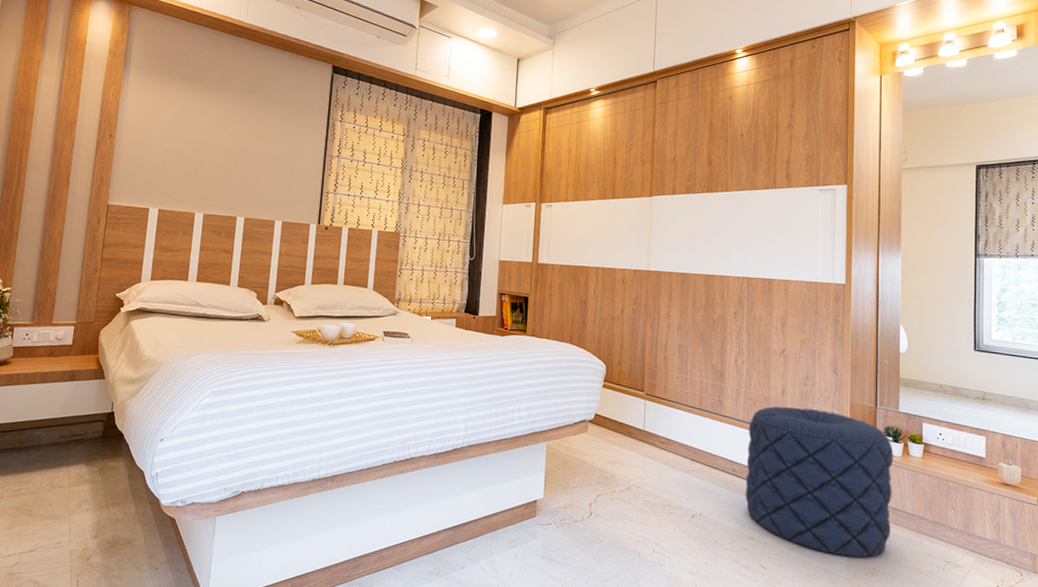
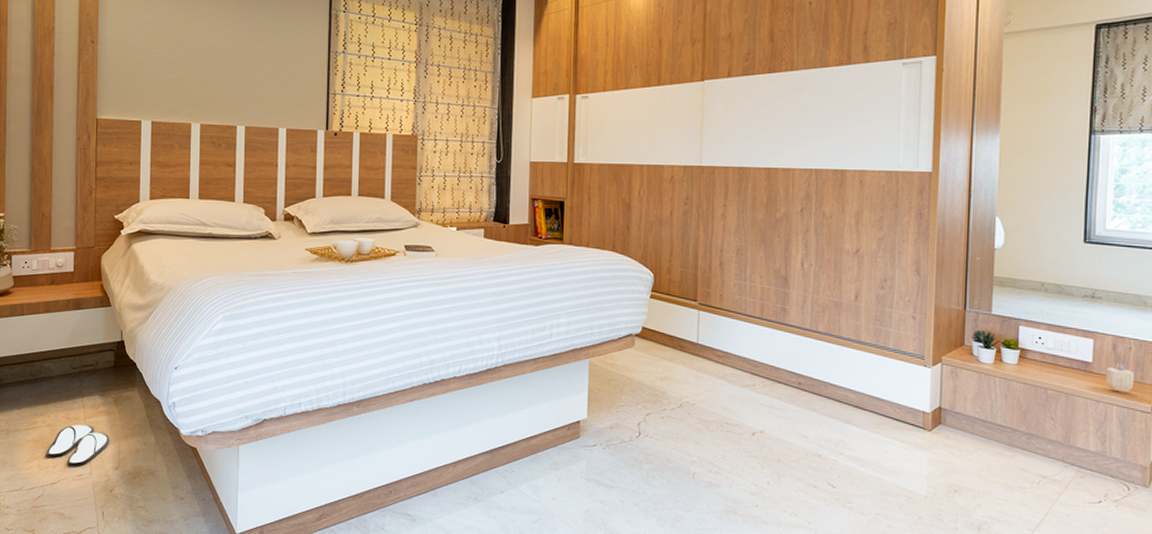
slippers: none [27,493,91,534] -> present [46,425,109,466]
pouf: present [745,406,894,558] -> none [812,312,984,474]

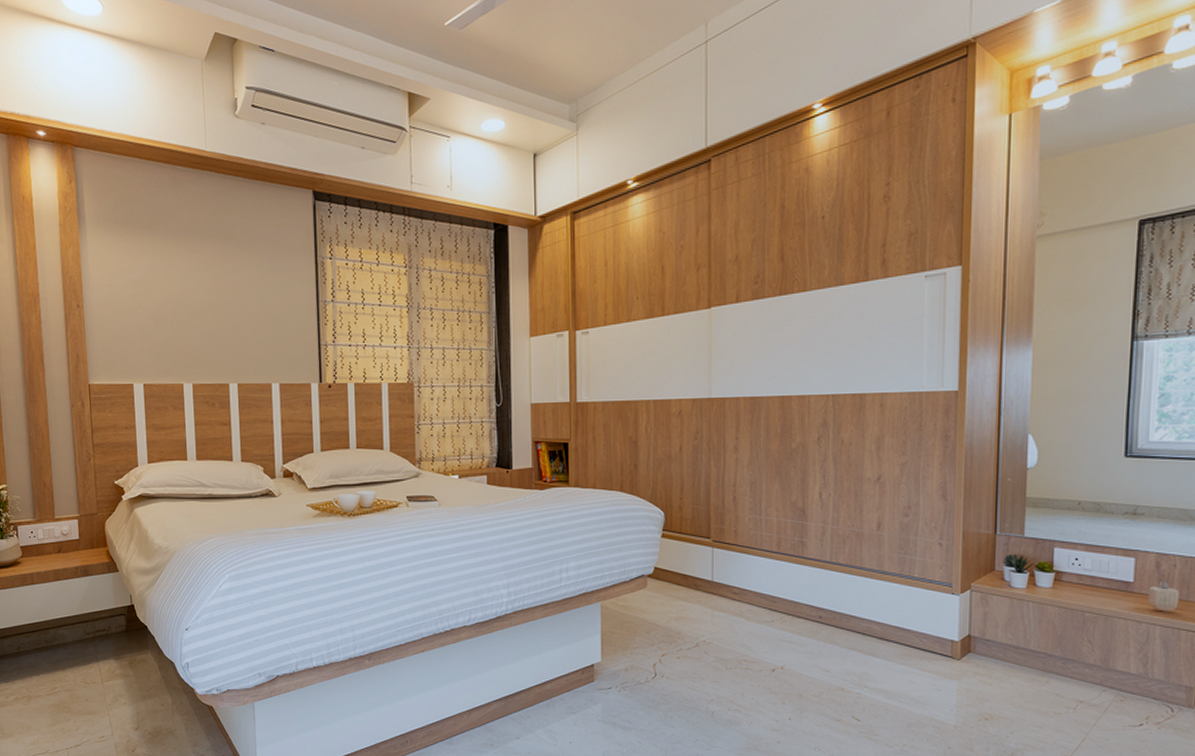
slippers: present [46,425,109,466] -> none [67,688,127,728]

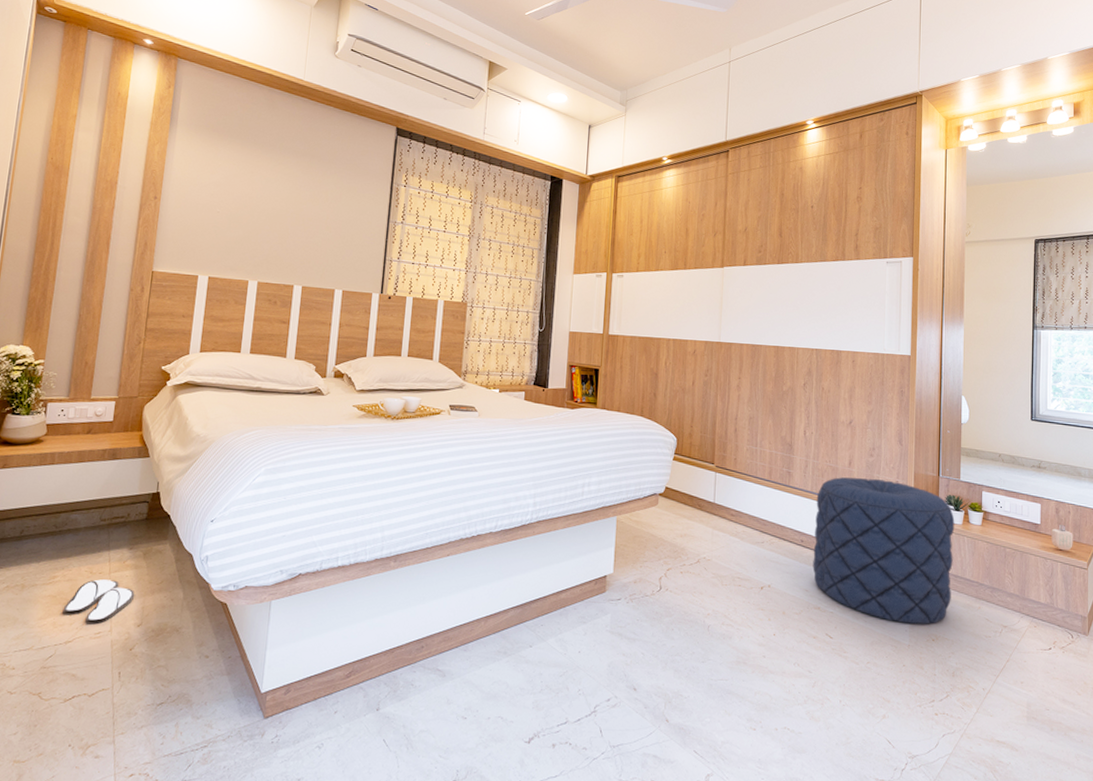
slippers: none [67,688,127,728] -> present [62,579,134,623]
pouf: none [834,541,1016,702] -> present [812,477,955,624]

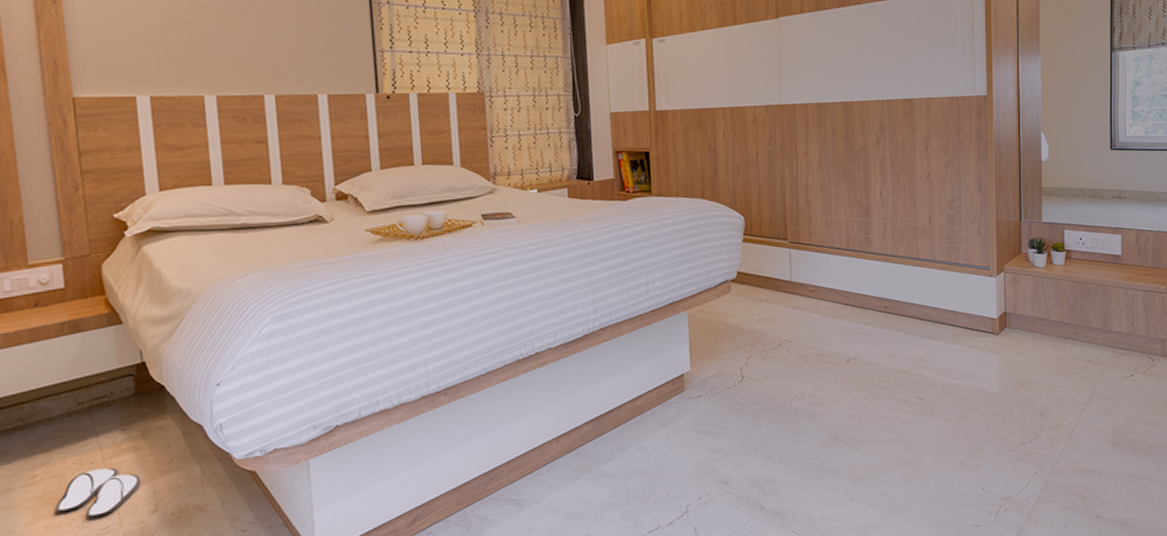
pouf: present [812,477,955,624] -> none [897,232,1038,374]
perfume: present [1051,524,1073,551] -> none [1132,252,1153,279]

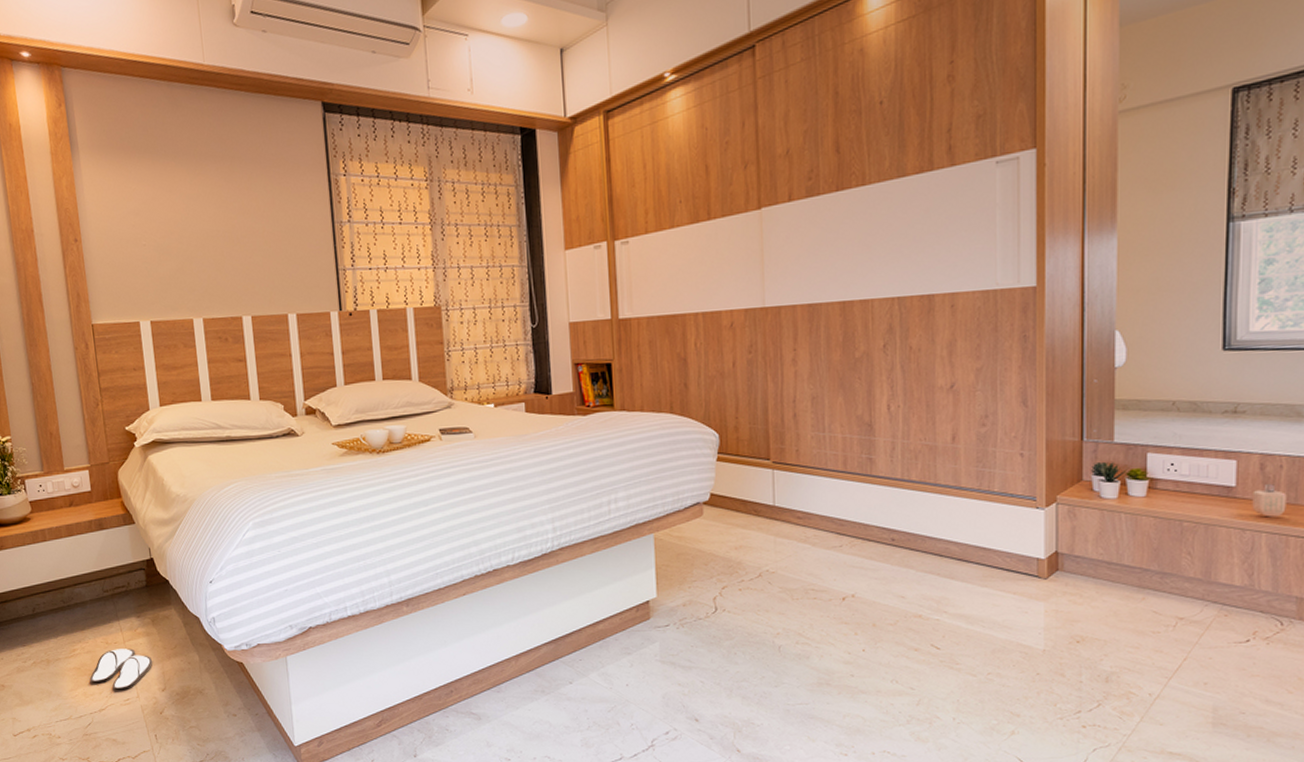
perfume: none [1132,252,1153,279] -> present [1252,483,1287,518]

